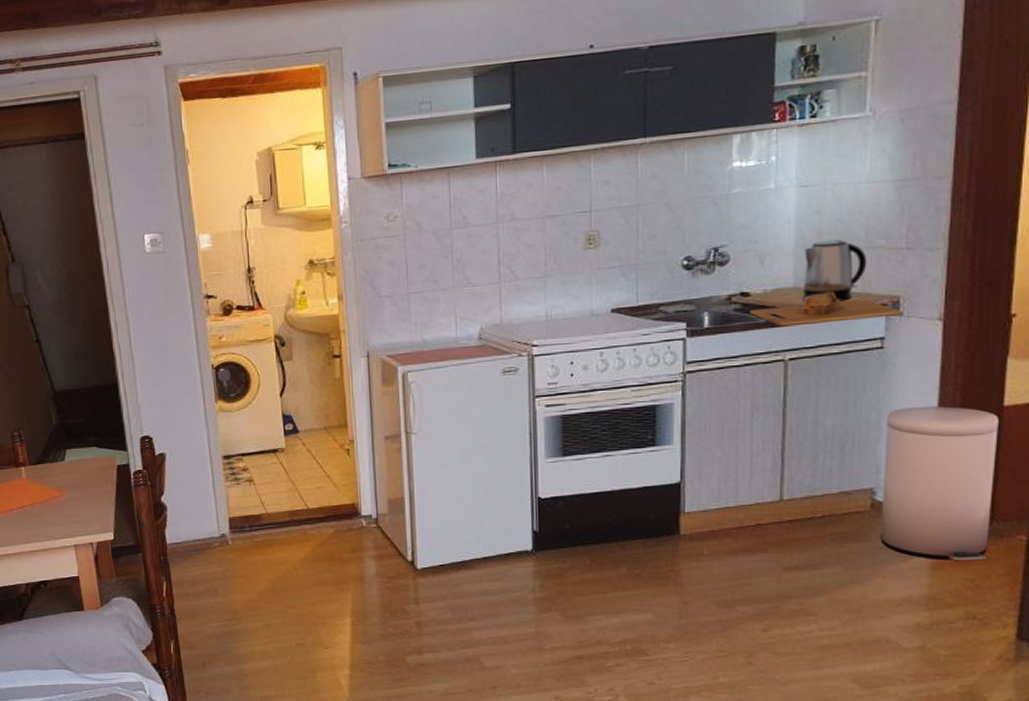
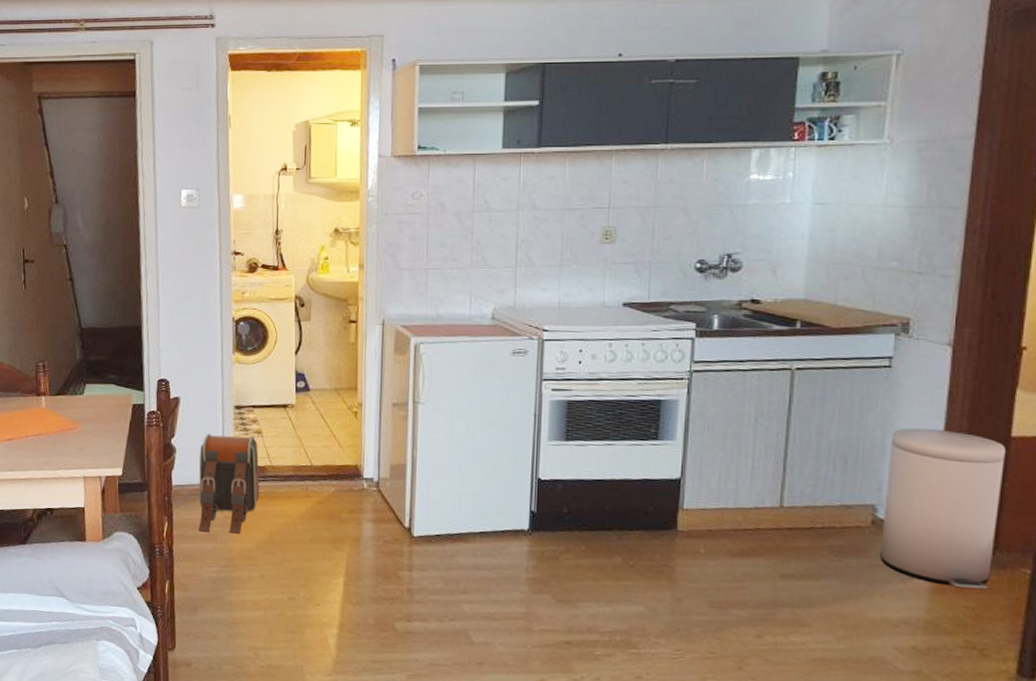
backpack: none [192,484,258,587] -> present [198,434,260,534]
cutting board: present [749,292,903,327] -> none [758,307,912,338]
kettle: present [803,239,867,302] -> none [813,257,879,318]

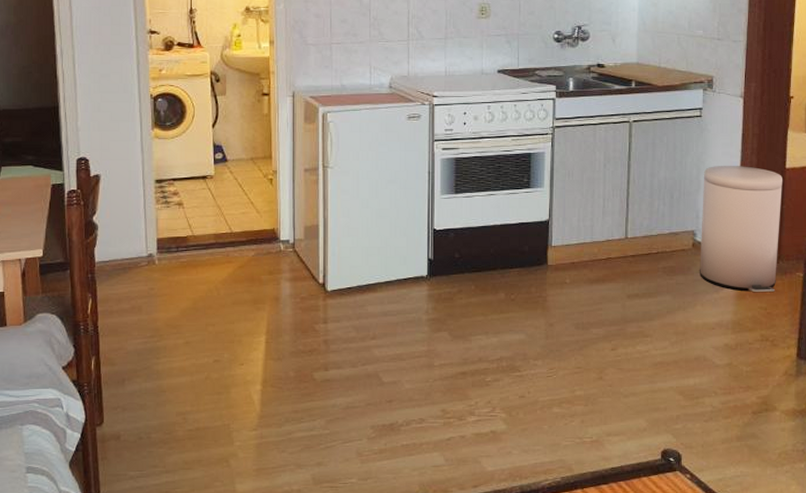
backpack: present [198,434,260,534] -> none [122,208,183,304]

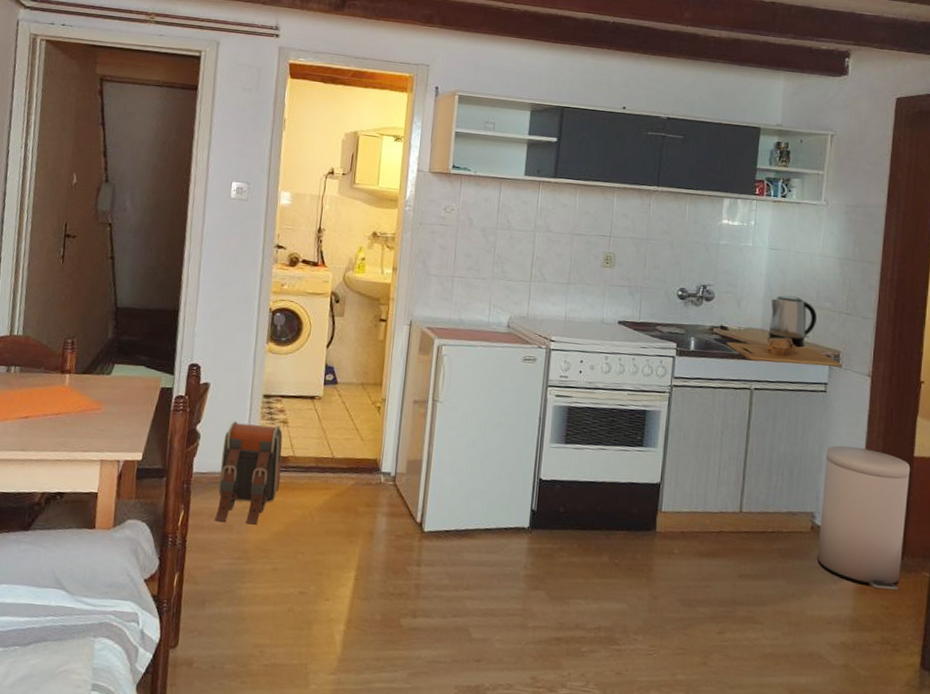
backpack: none [122,208,183,304] -> present [215,421,283,525]
cutting board: none [603,69,715,95] -> present [726,337,842,367]
kettle: none [643,27,690,77] -> present [768,295,817,348]

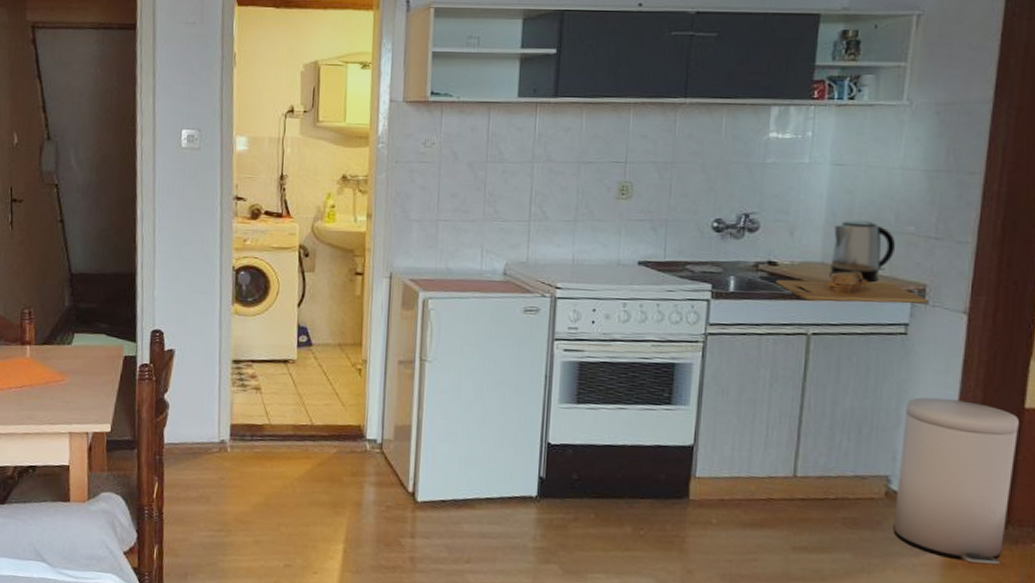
backpack: present [215,421,283,525] -> none [191,389,257,496]

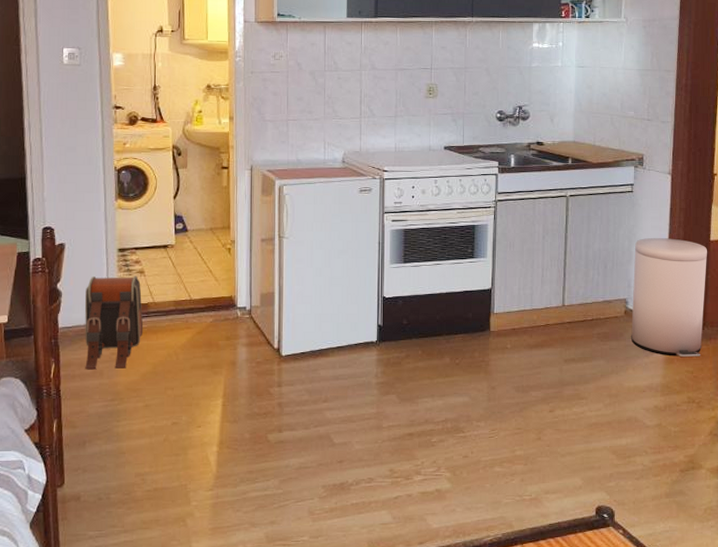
backpack: none [191,389,257,496] -> present [85,275,144,369]
cutting board: present [775,271,928,304] -> none [542,147,645,171]
kettle: present [829,219,896,283] -> none [579,108,622,155]

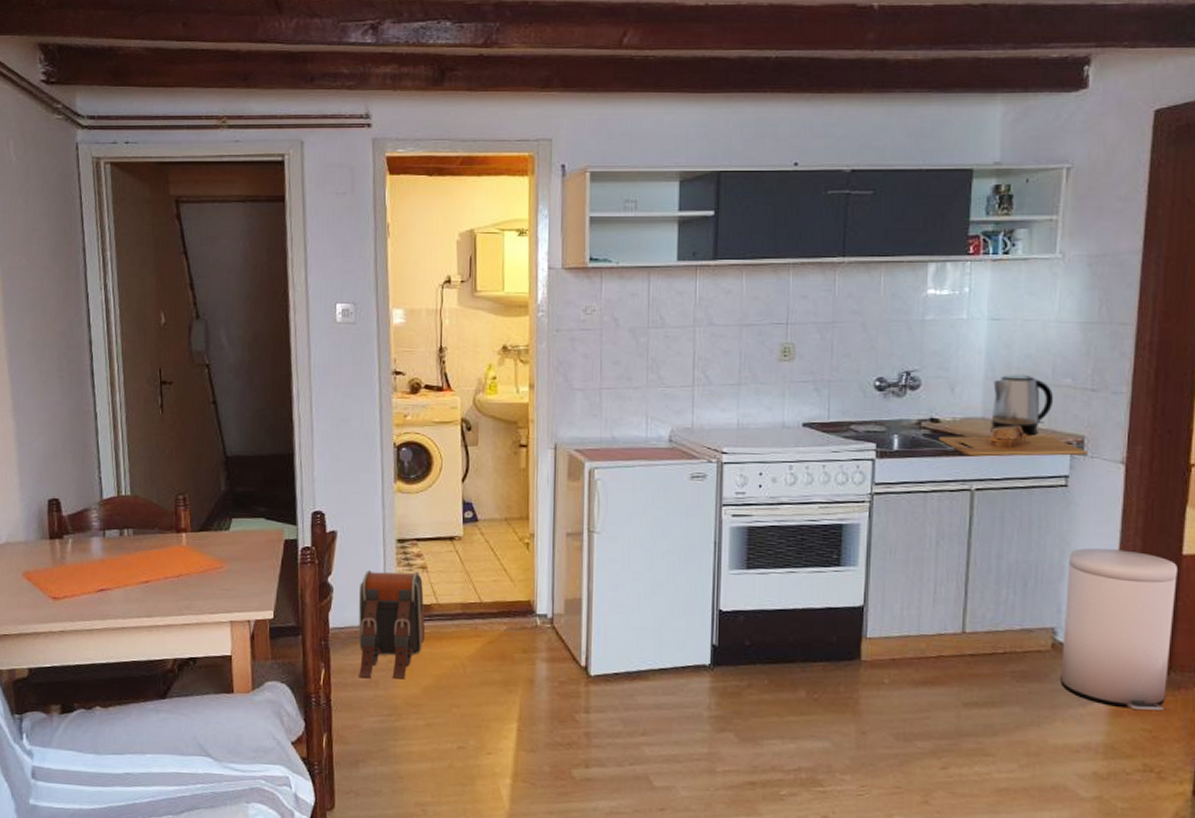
cutting board: none [542,147,645,171] -> present [938,426,1087,457]
kettle: none [579,108,622,155] -> present [991,374,1054,436]

